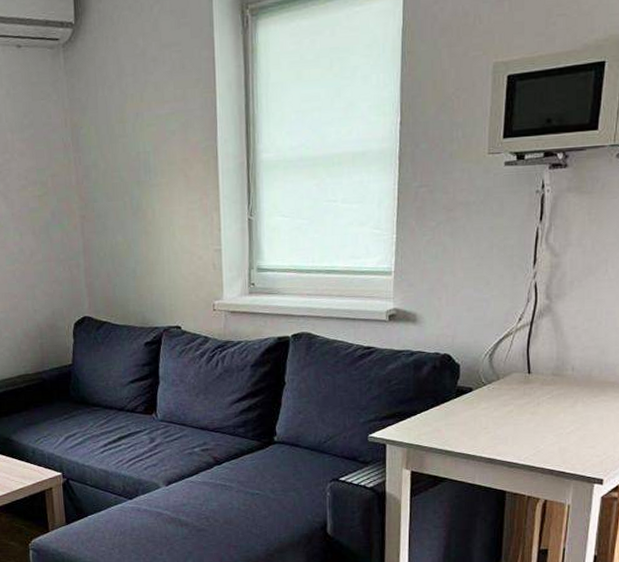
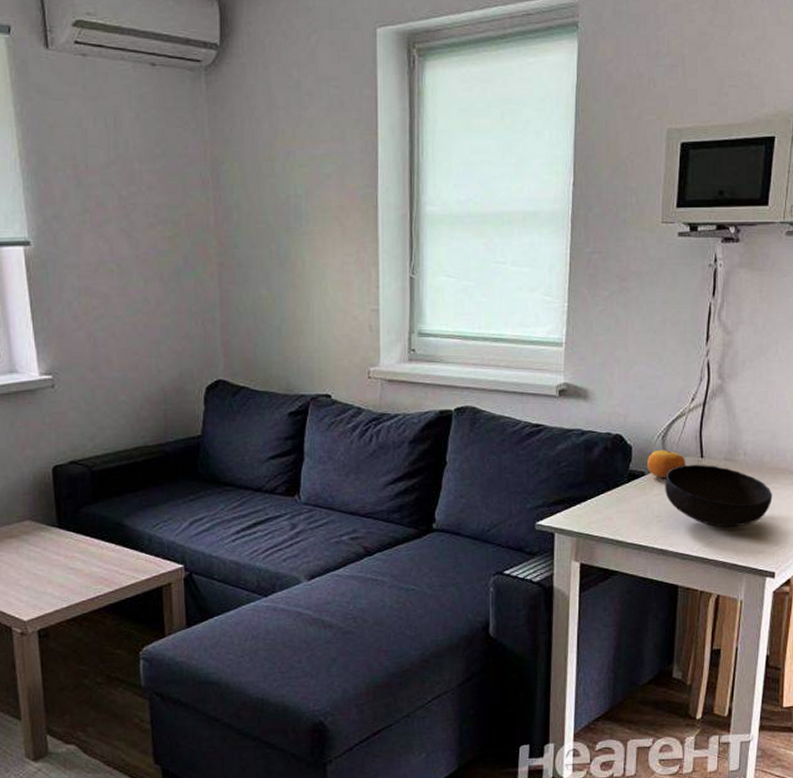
fruit: none [475,366,514,393] -> present [647,449,686,478]
bowl: none [492,379,601,438] -> present [665,464,773,528]

